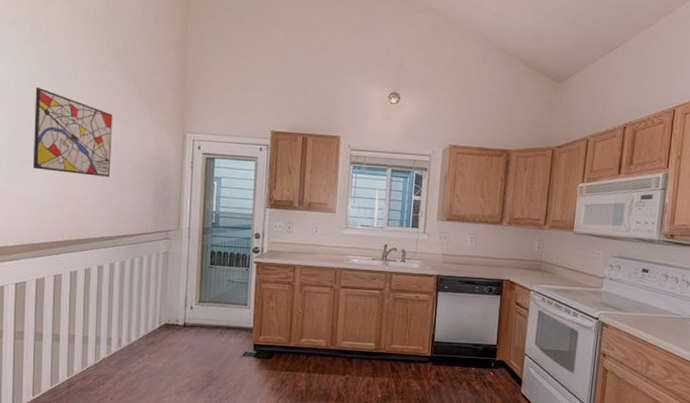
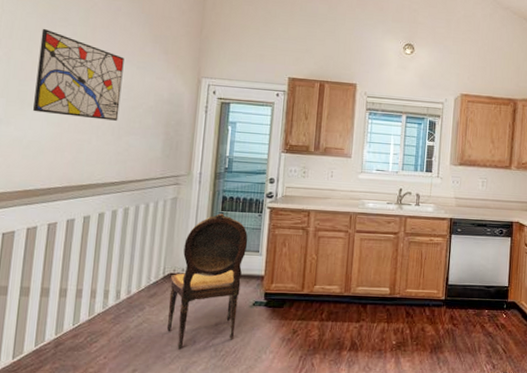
dining chair: none [164,267,237,394] -> present [166,213,248,350]

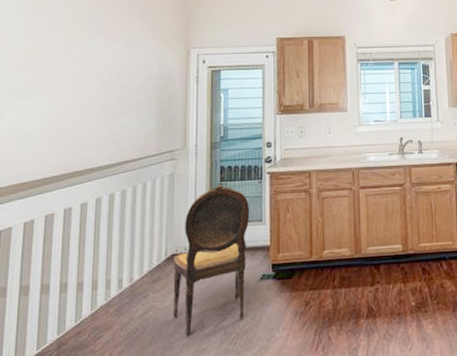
wall art: present [33,28,124,121] -> none [26,18,113,103]

